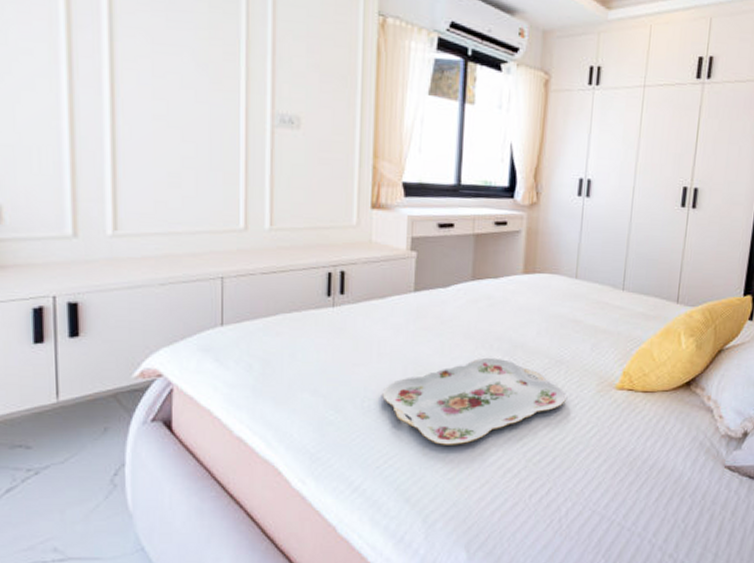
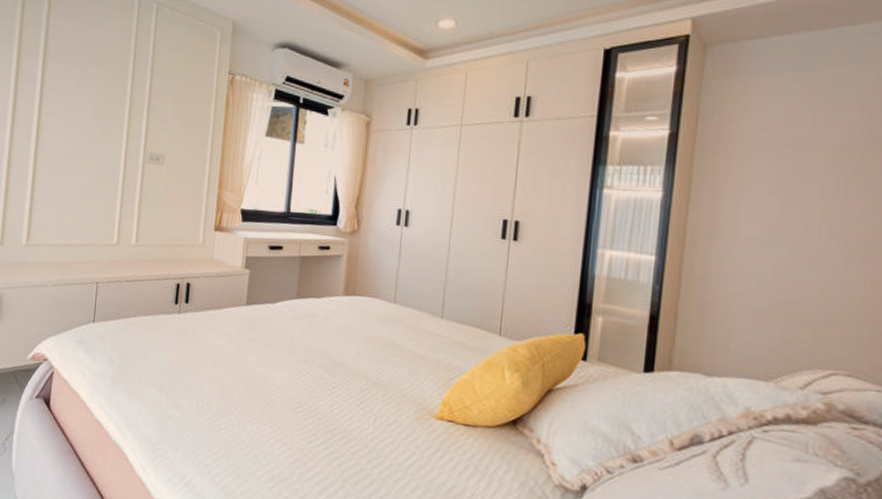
serving tray: present [382,357,566,445] -> none [214,372,384,455]

